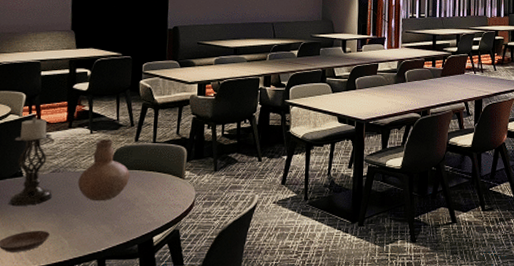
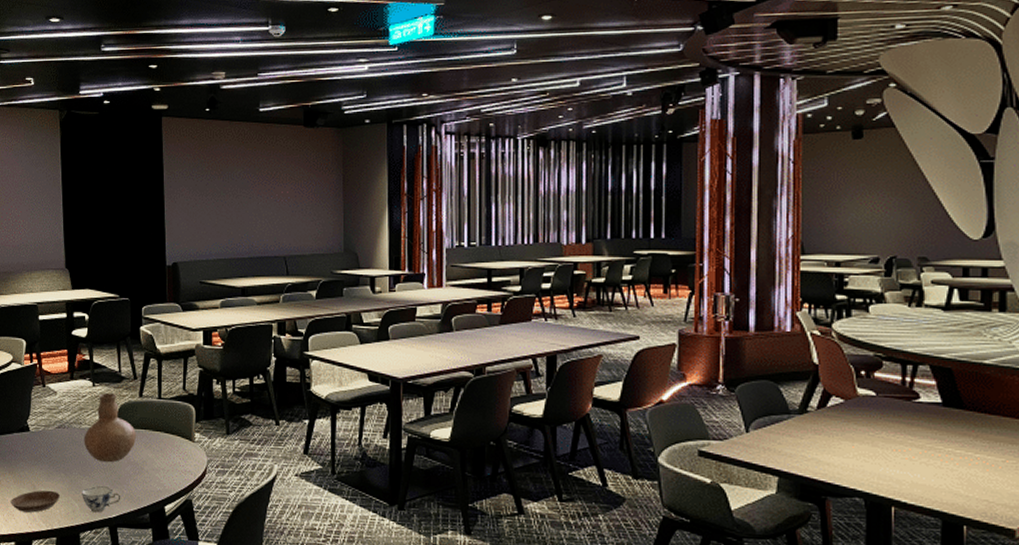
candle holder: present [9,117,53,206] -> none [18,366,60,463]
teacup: none [72,223,112,248] -> present [82,486,121,513]

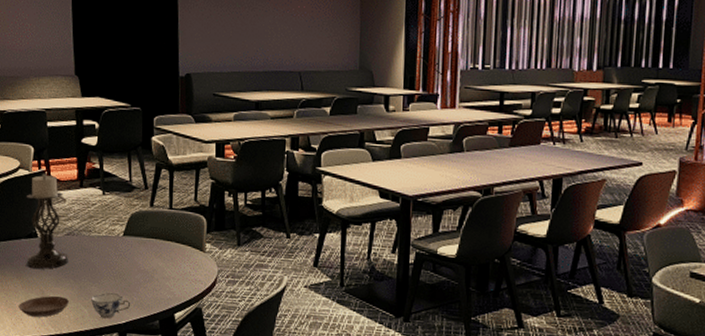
candle holder: none [18,366,60,463] -> present [26,173,69,269]
vase: present [84,393,136,463] -> none [93,202,146,271]

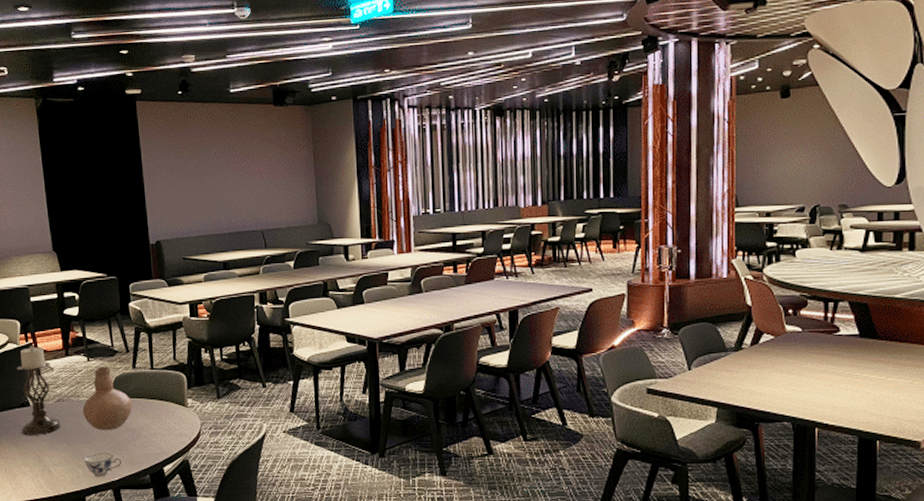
saucer: present [18,296,70,318] -> none [17,459,65,481]
vase: none [93,202,146,271] -> present [82,367,132,431]

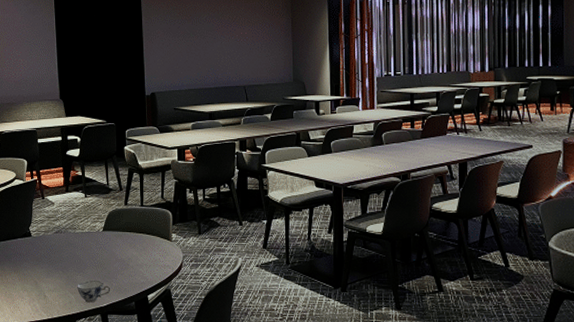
candle holder: present [17,345,61,435] -> none [22,182,58,263]
vase: present [82,367,132,431] -> none [78,203,122,261]

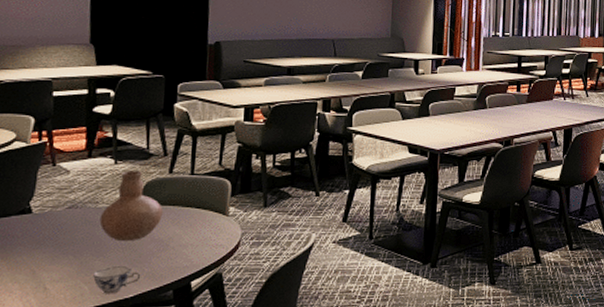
vase: none [78,203,122,261] -> present [99,171,163,242]

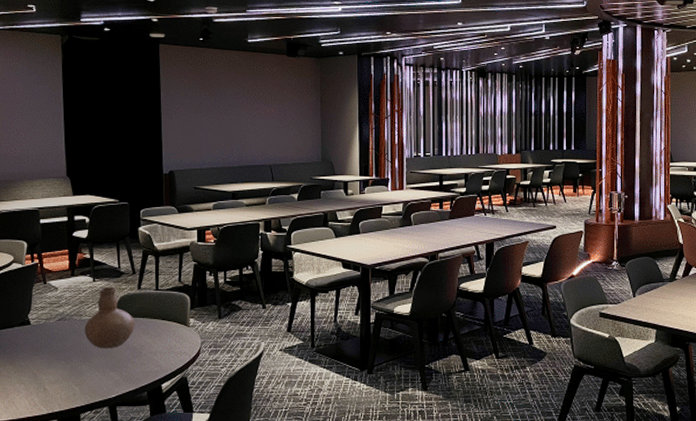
teacup: present [93,266,141,294] -> none [82,370,120,394]

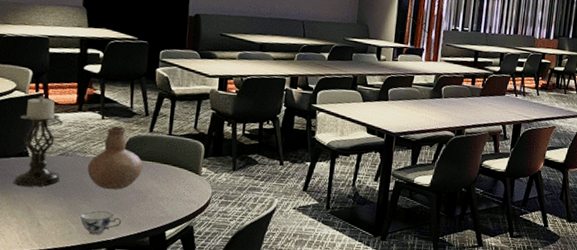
candle holder: none [19,265,61,353] -> present [13,96,61,187]
teacup: none [82,370,120,394] -> present [80,211,122,235]

